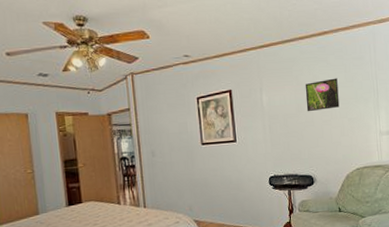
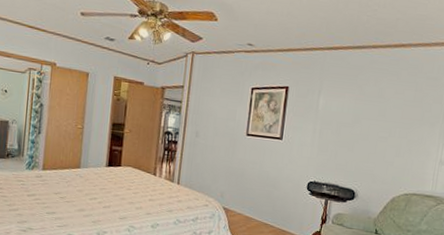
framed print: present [305,78,340,112] -> none [364,94,405,126]

